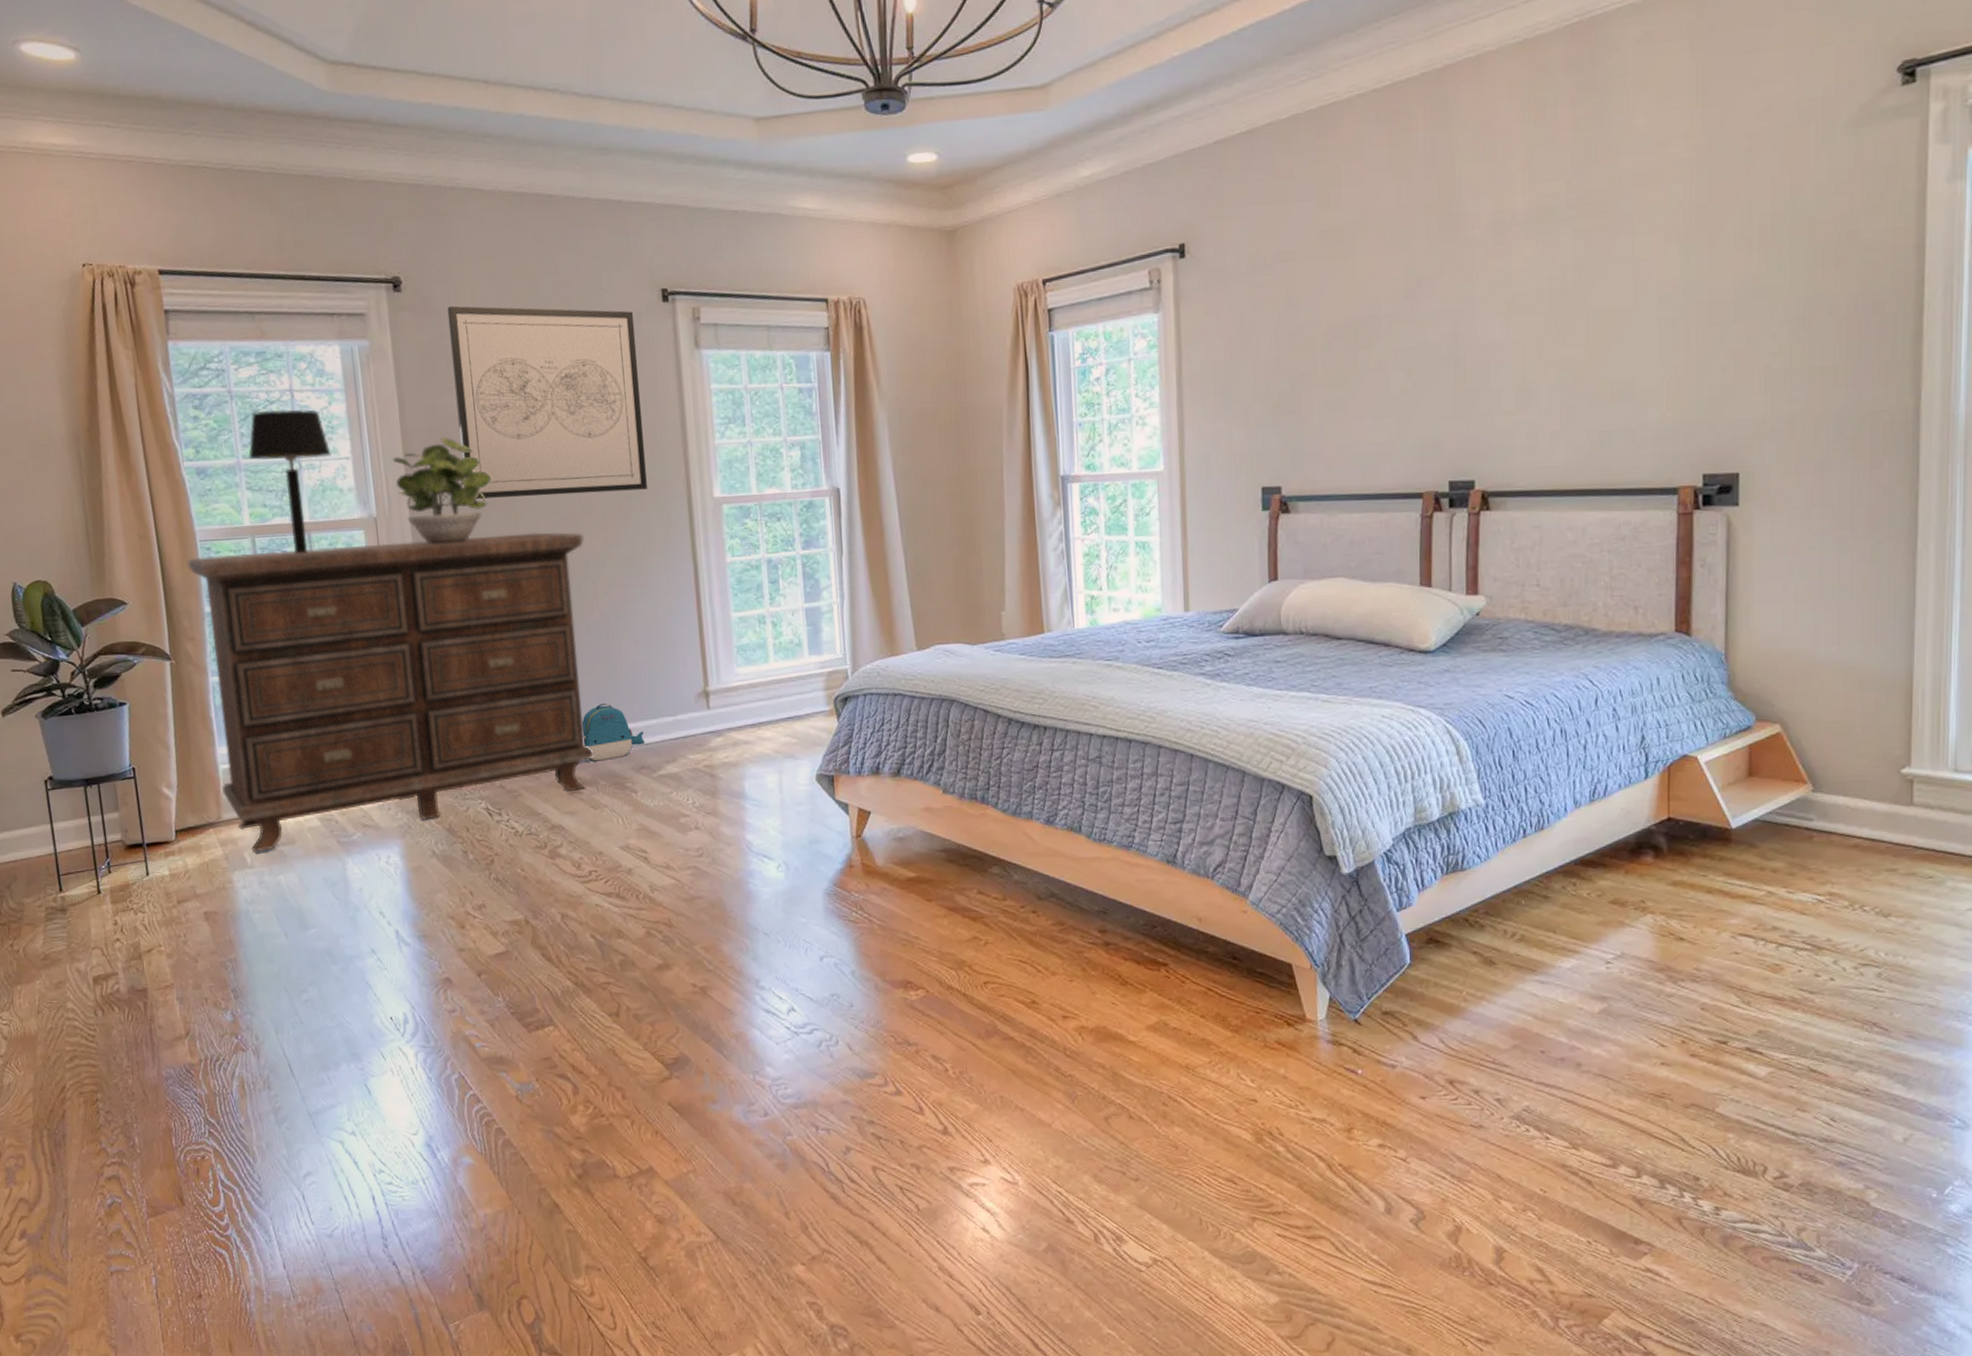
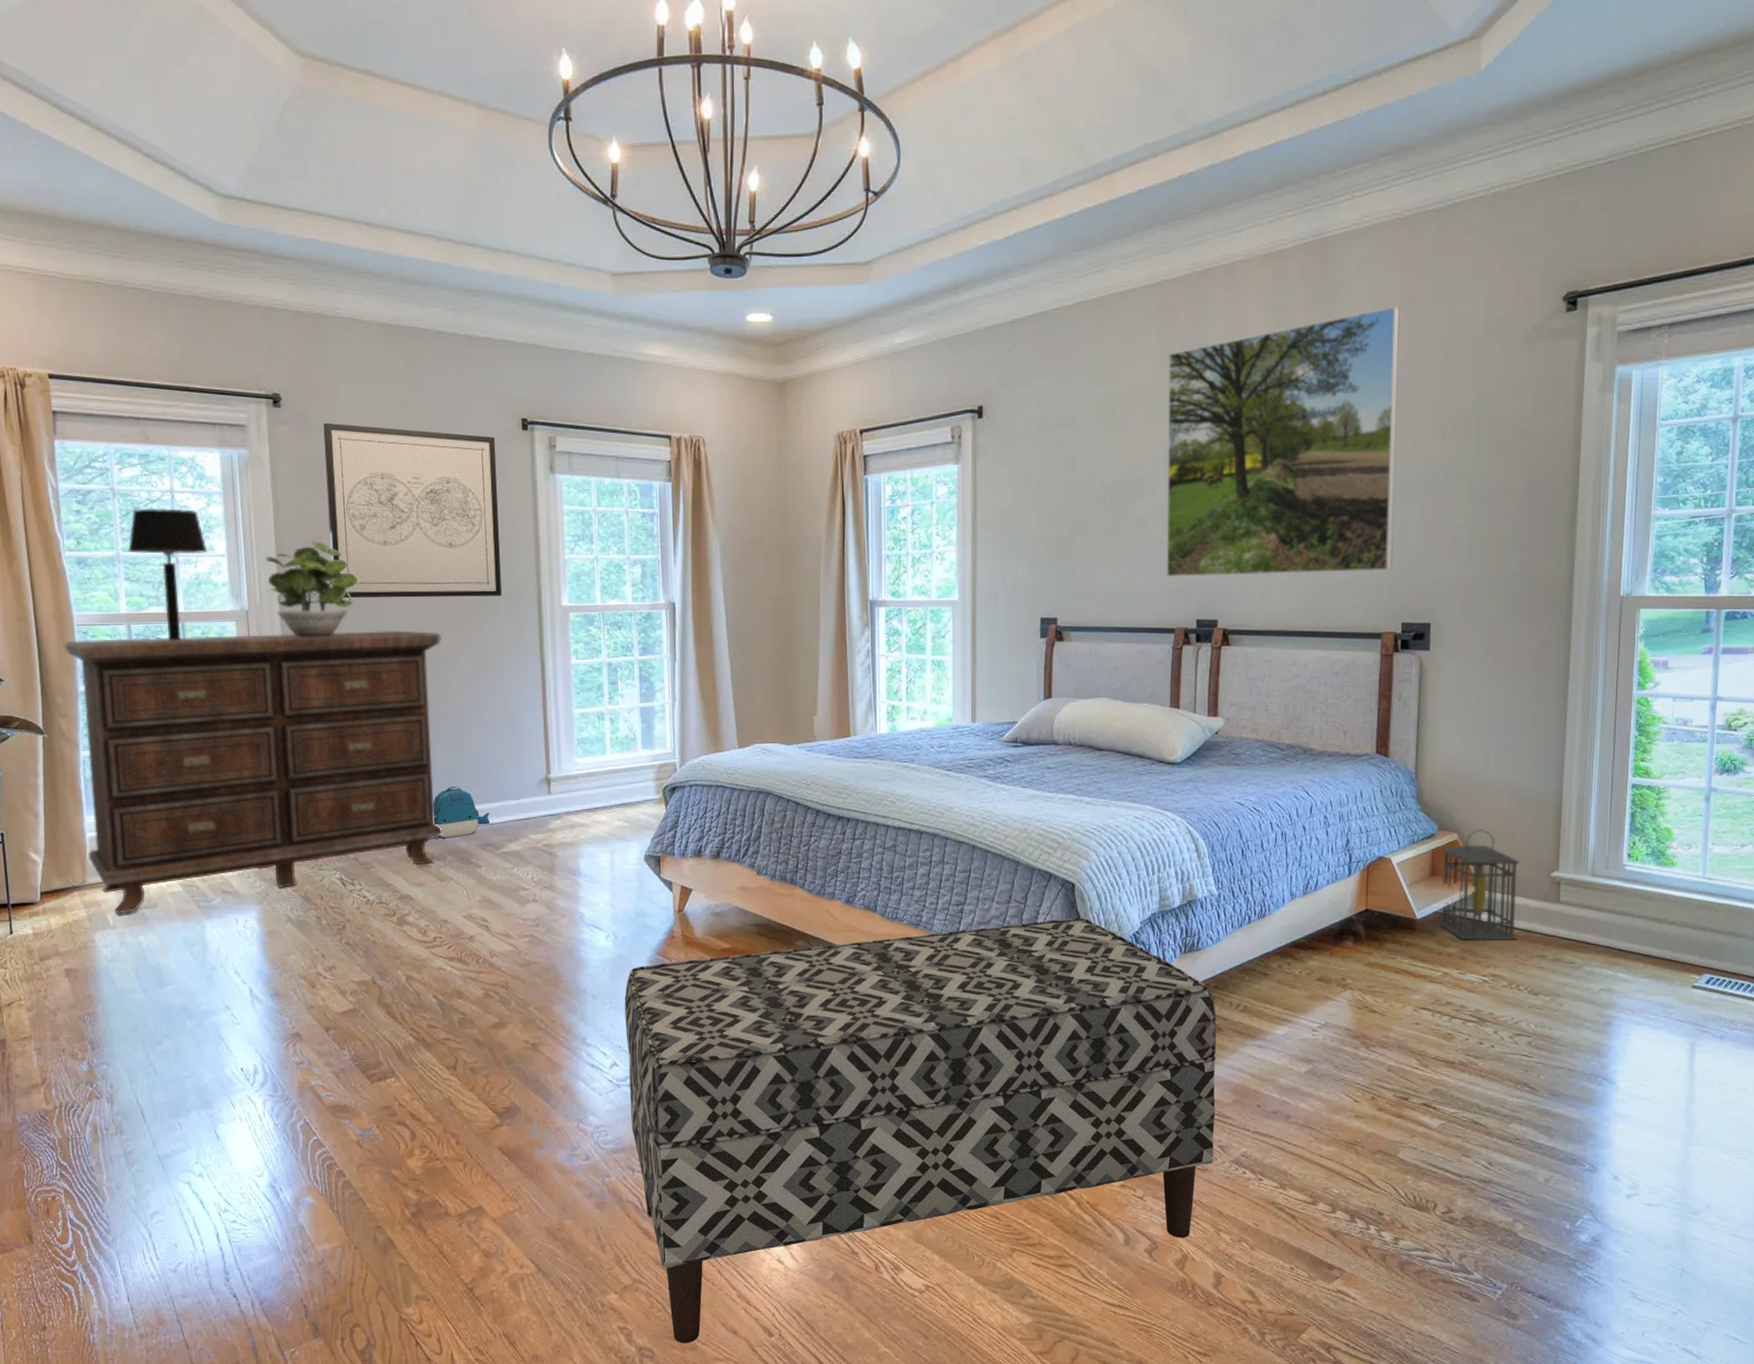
bench: none [800,834,1490,1322] -> present [624,917,1216,1344]
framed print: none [1404,92,1690,433] -> present [1166,305,1400,577]
lantern: none [1759,719,1861,853] -> present [1438,829,1520,941]

